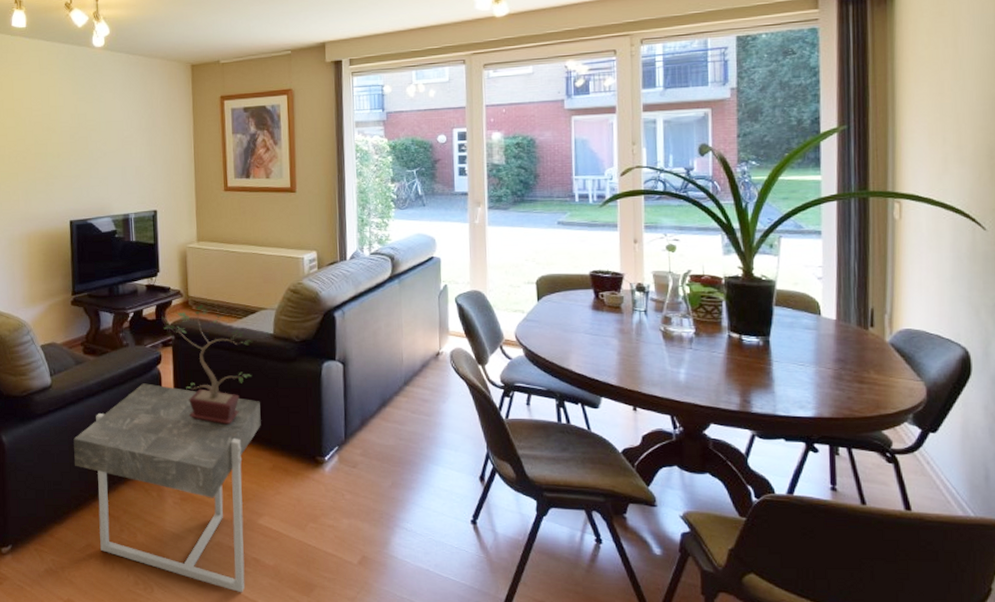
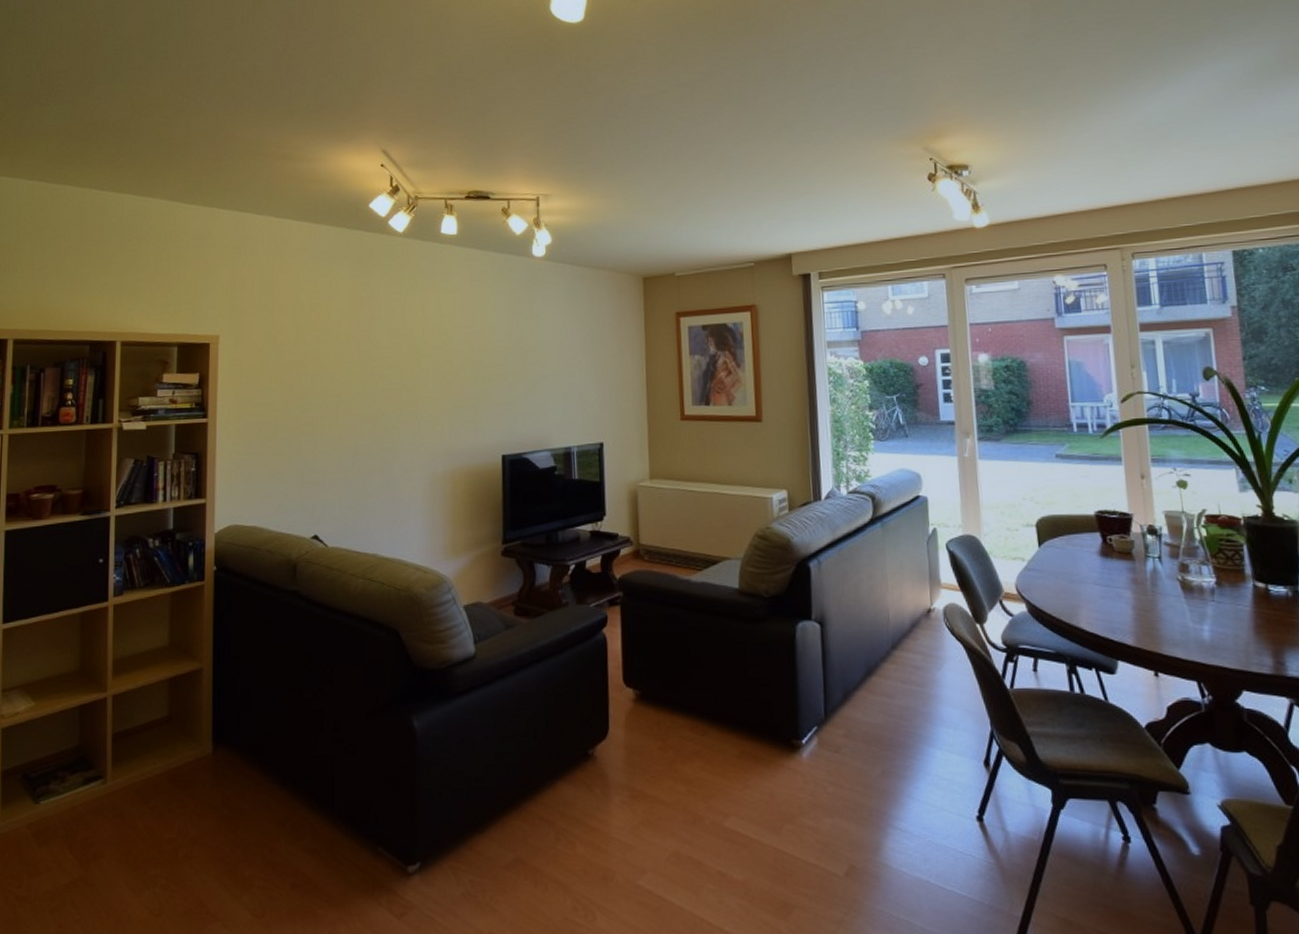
side table: present [73,383,261,593] -> none [500,651,726,918]
potted plant: present [163,304,253,425] -> none [609,553,716,701]

